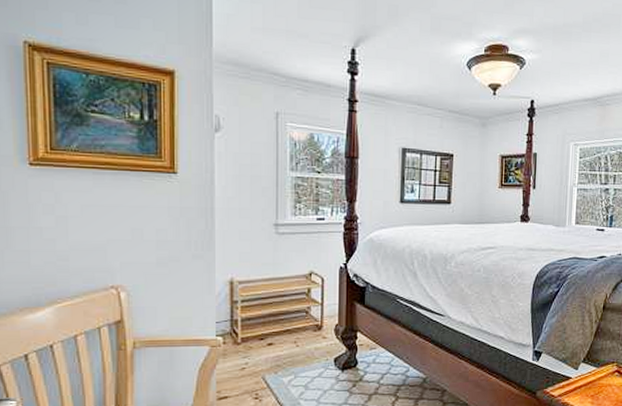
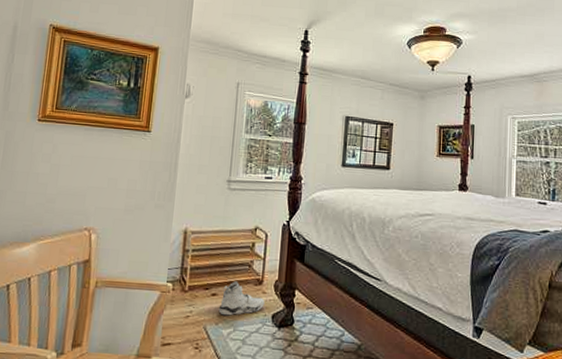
sneaker: none [276,329,326,364] -> present [218,281,265,316]

